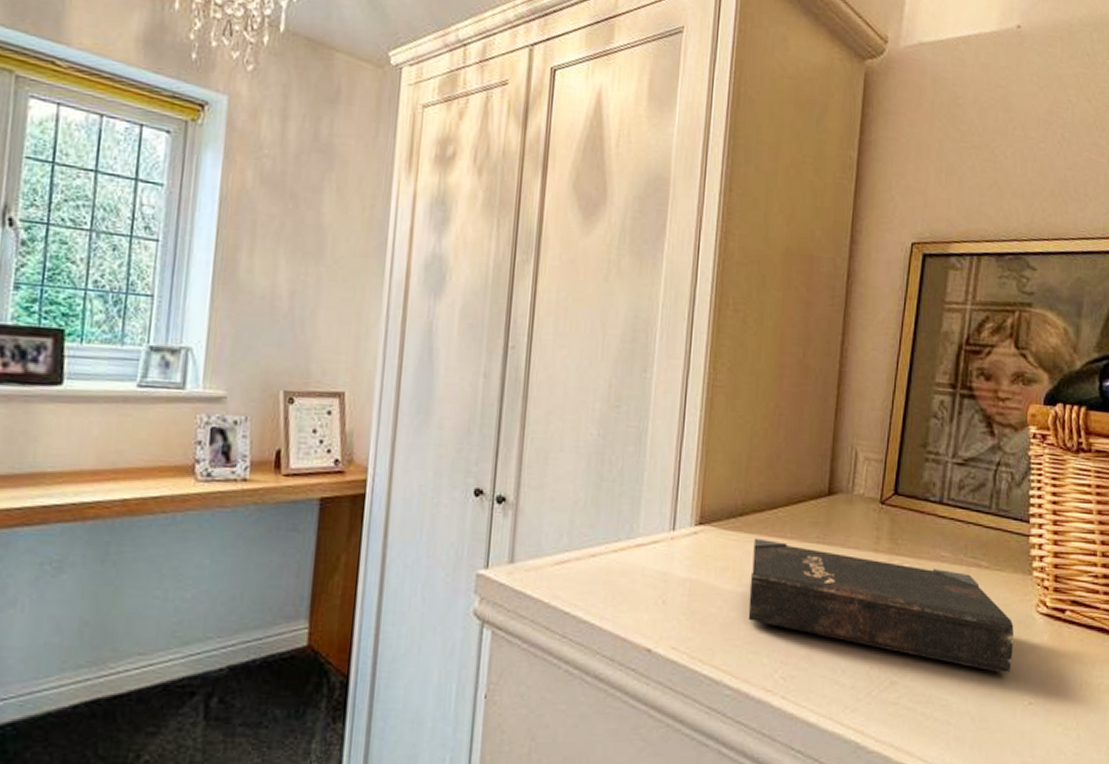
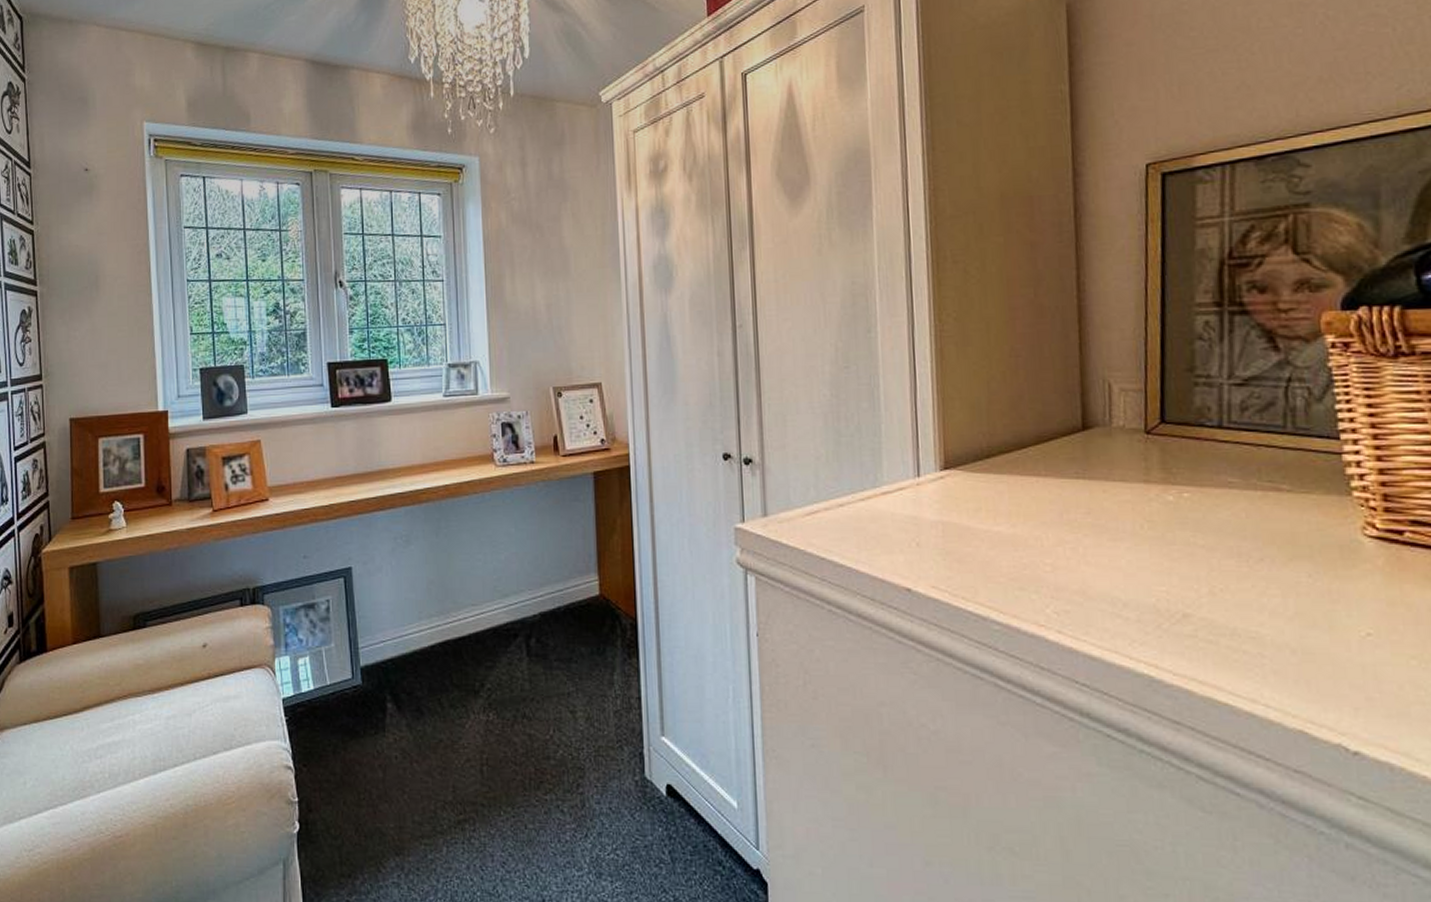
hardback book: present [748,537,1014,674] -> none [1005,477,1338,603]

